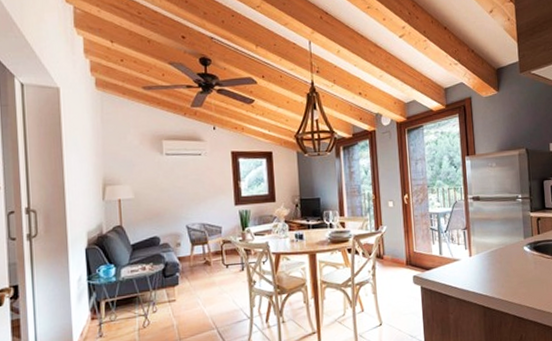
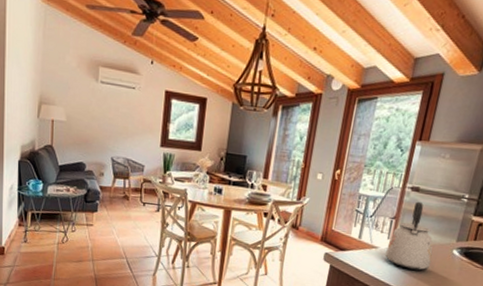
kettle: none [467,209,509,274] -> present [385,201,433,271]

